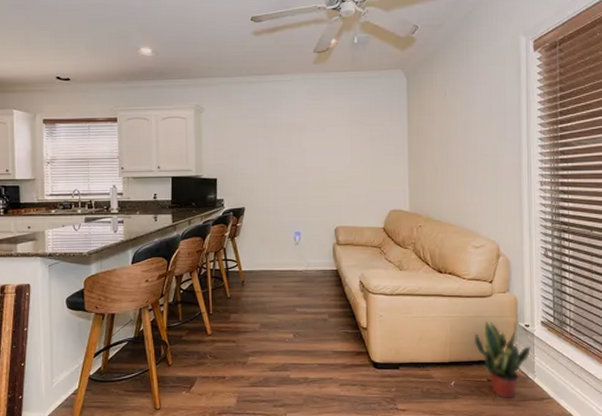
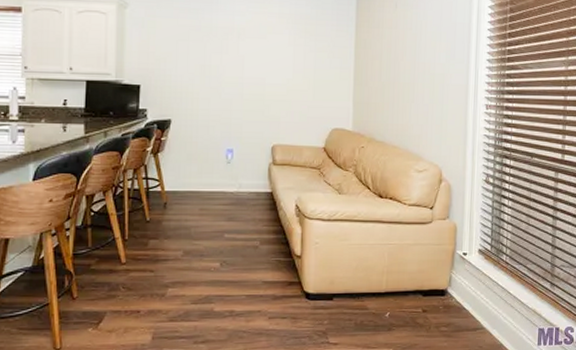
potted plant: present [474,320,531,398] -> none [411,248,467,329]

